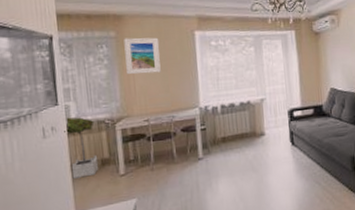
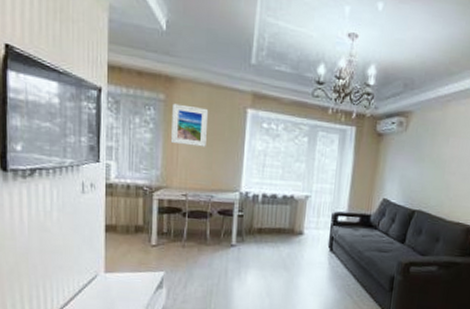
potted tree: present [64,117,99,179] -> none [102,176,133,240]

